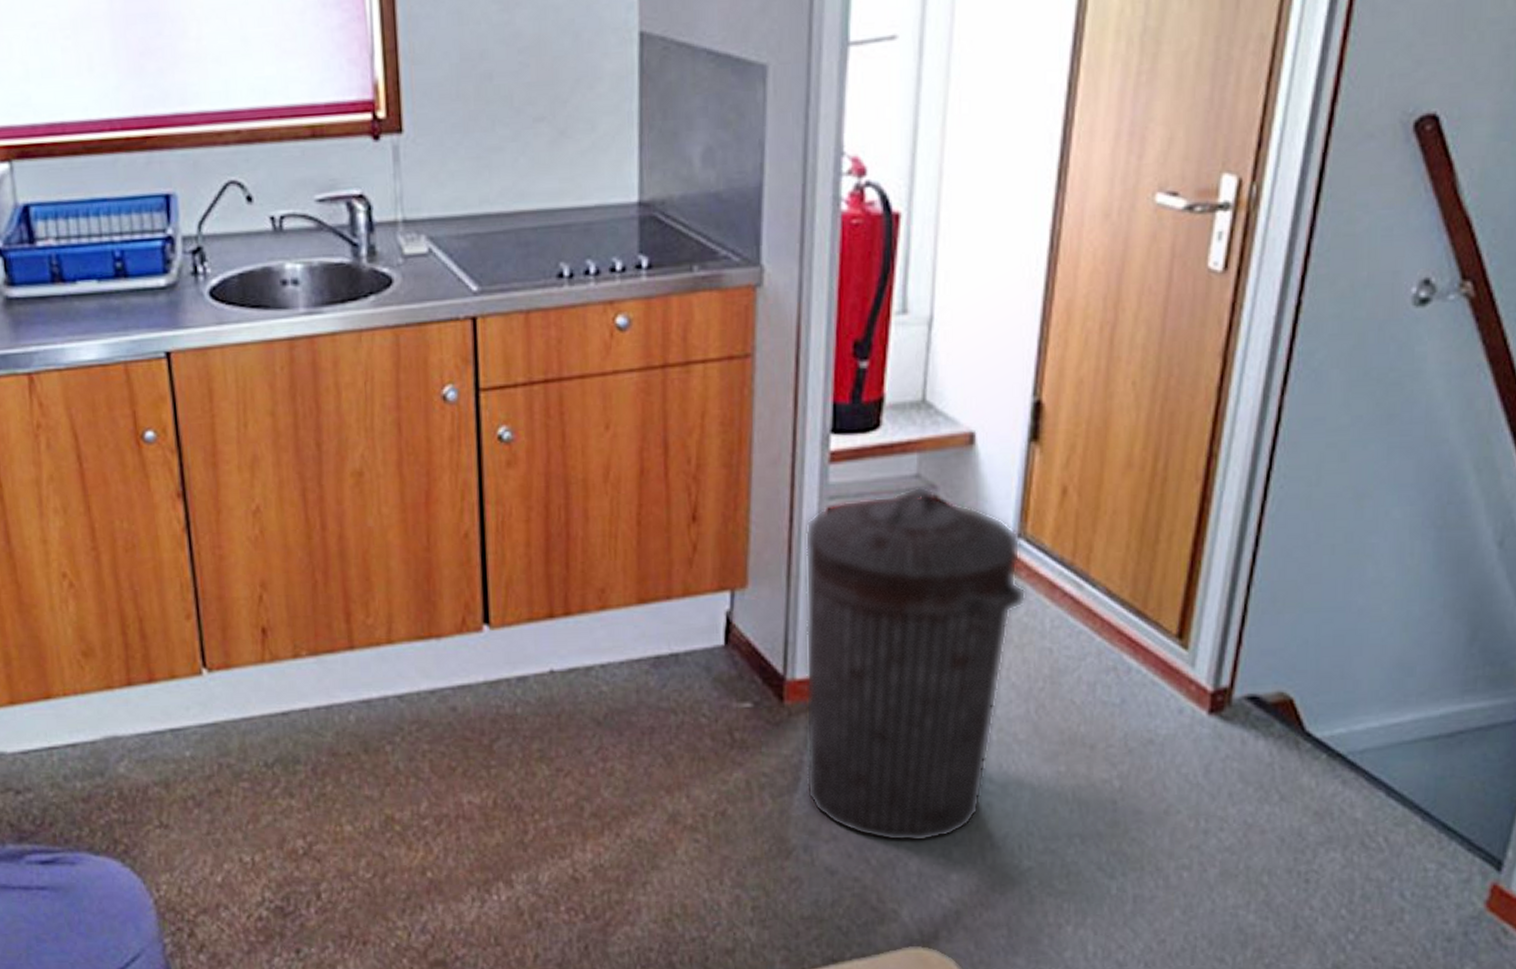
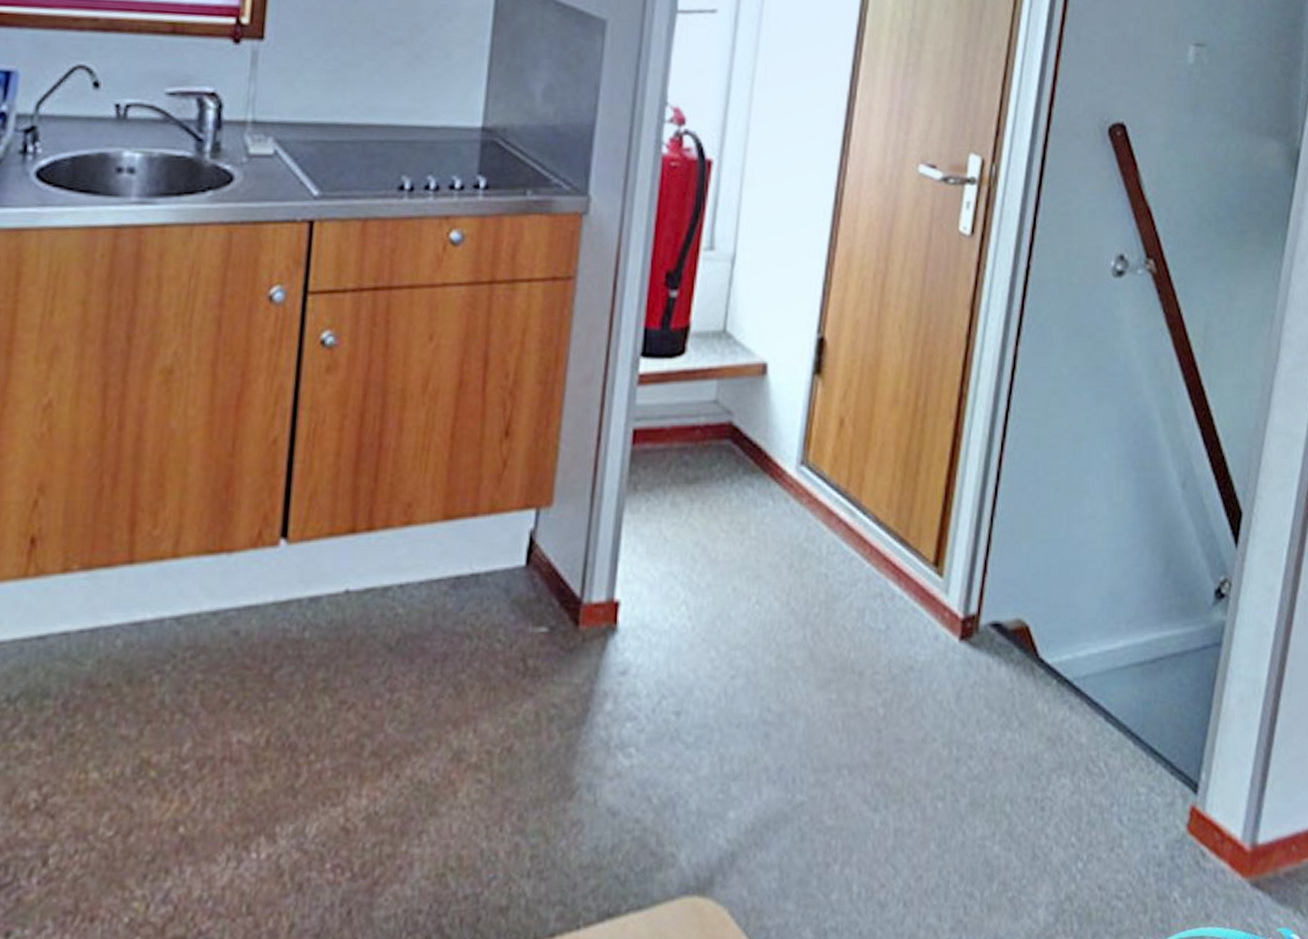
trash can: present [804,486,1026,843] -> none [594,412,807,778]

